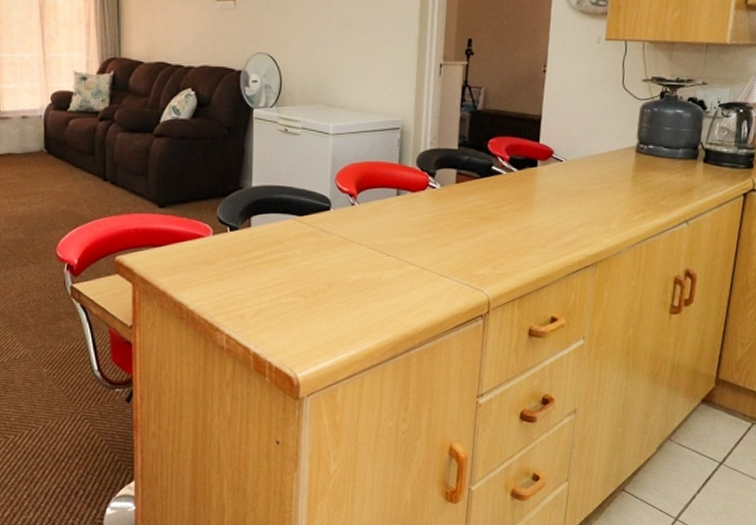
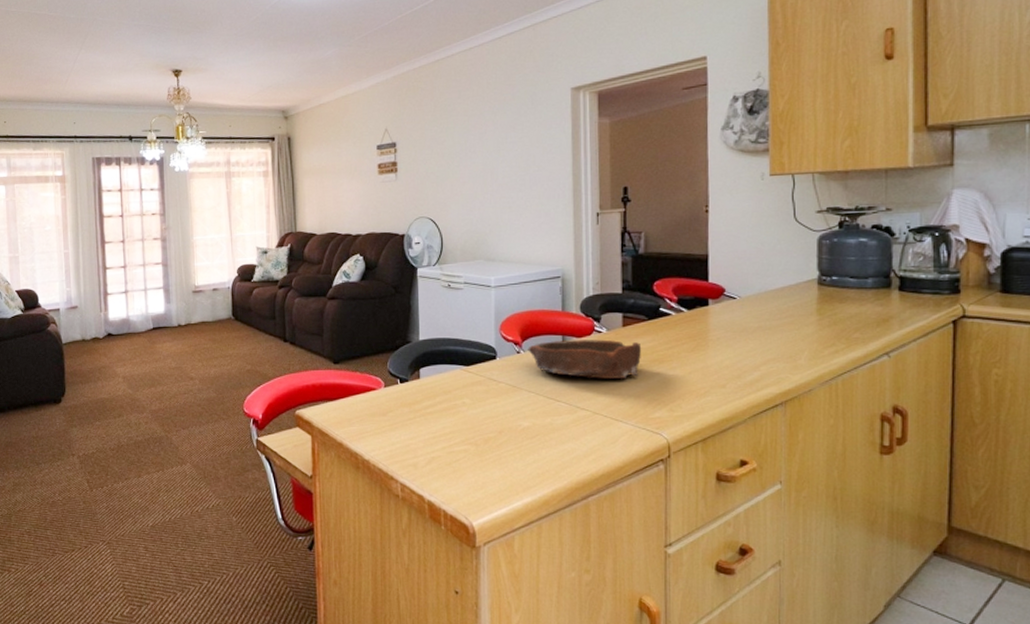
bowl: none [362,194,472,235] -> present [528,339,642,379]

